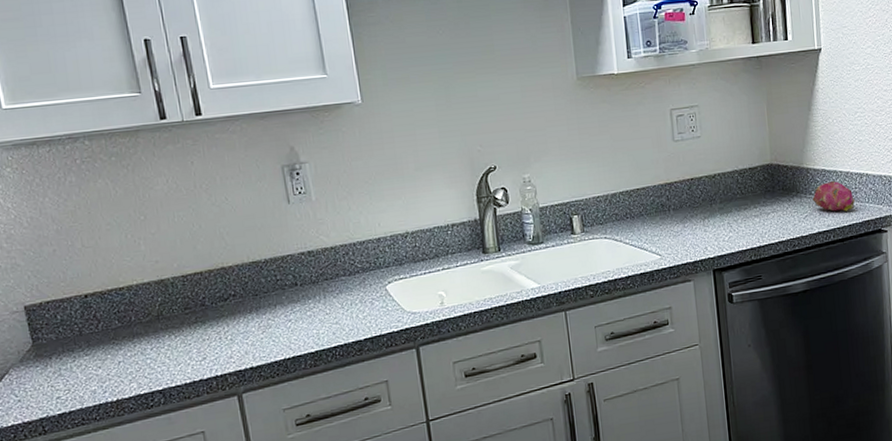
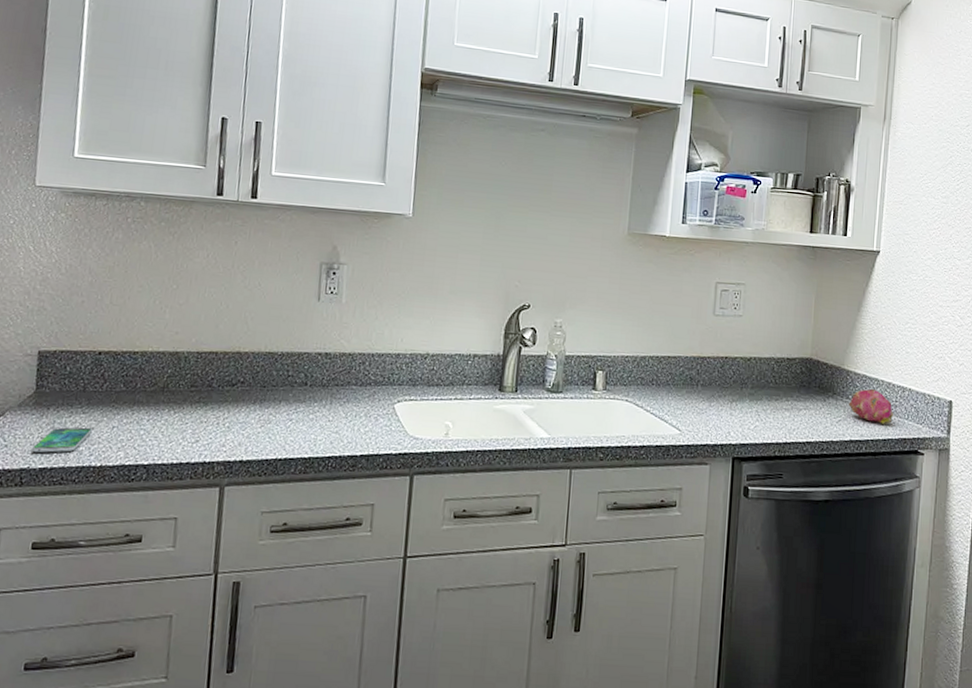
smartphone: none [46,367,101,401] -> present [32,427,94,453]

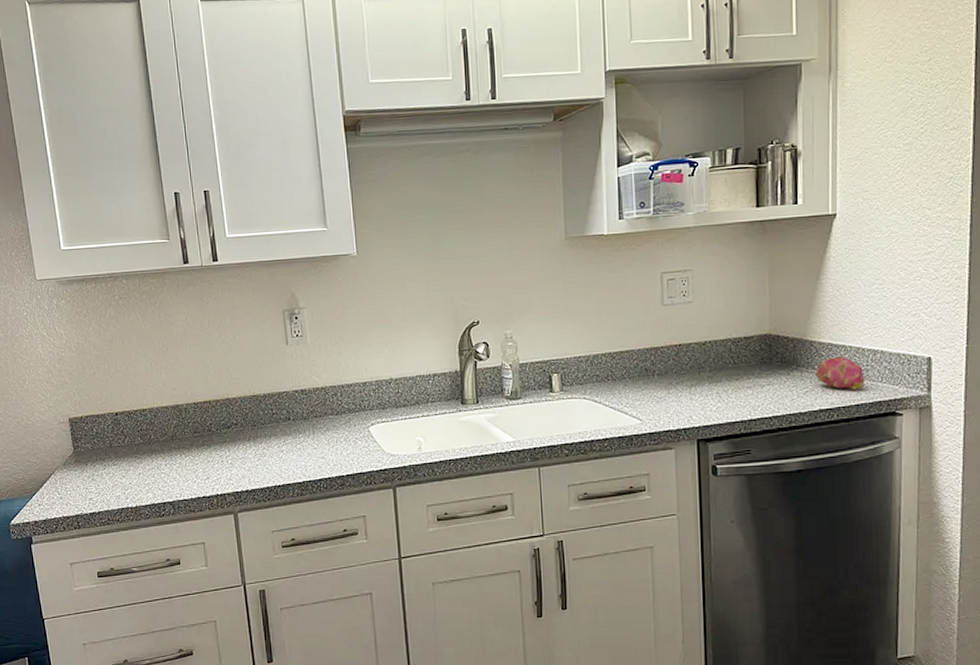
smartphone: present [32,427,94,453] -> none [81,476,125,500]

